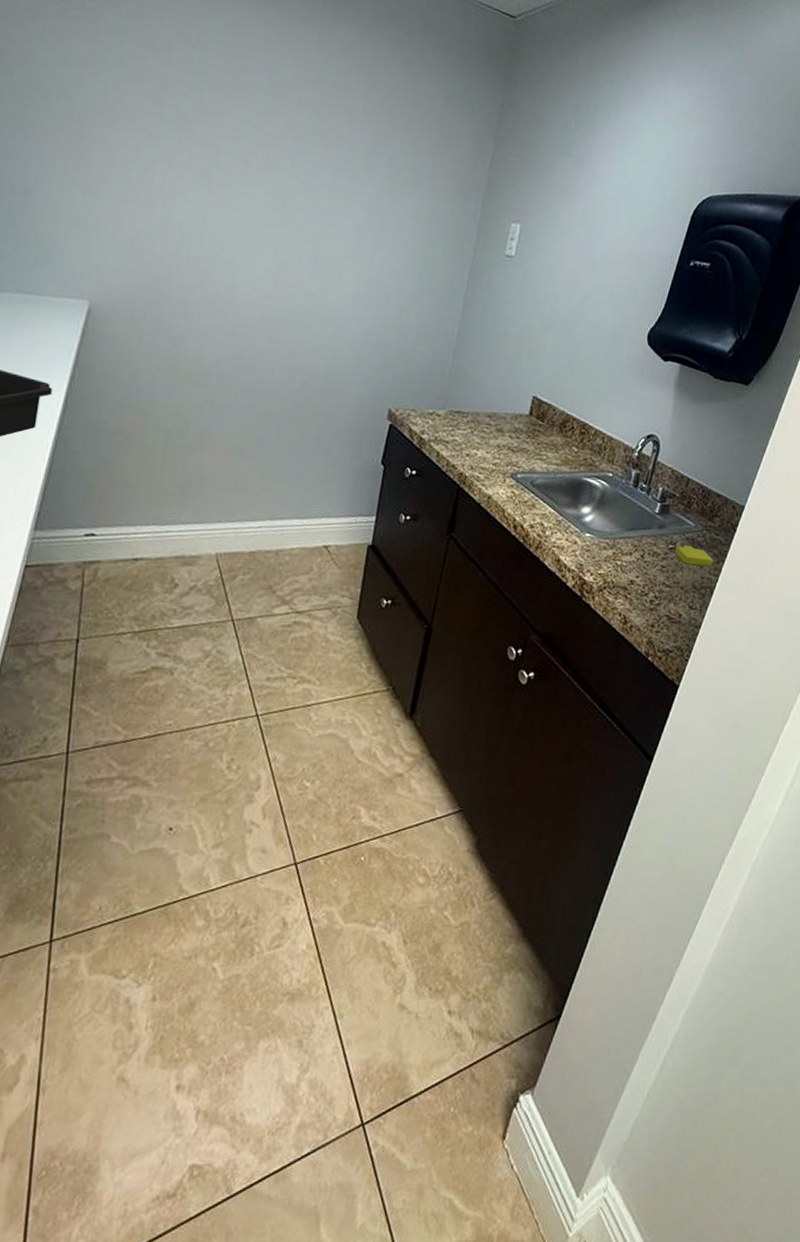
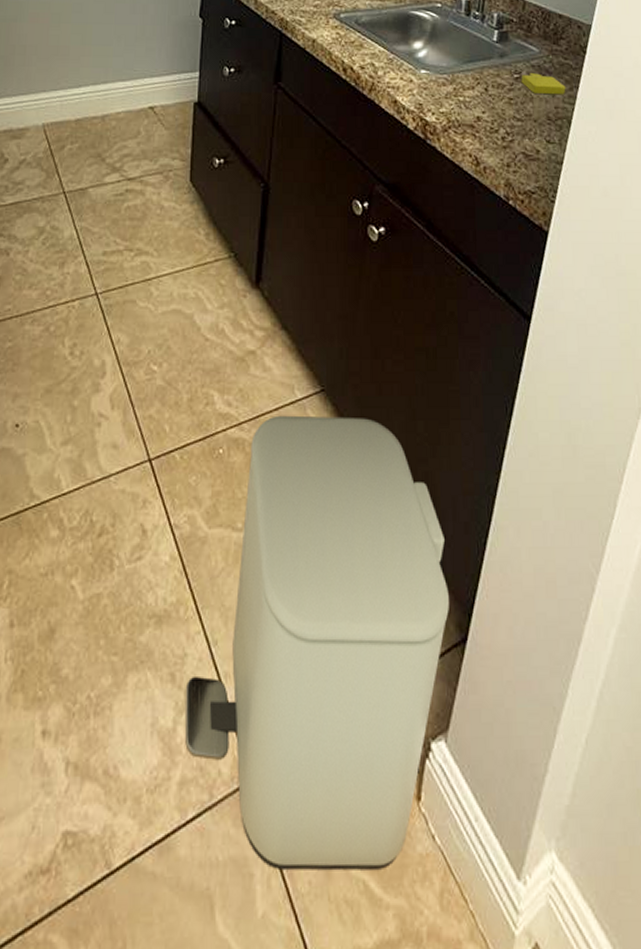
pedal bin: none [306,830,553,1193] -> present [184,415,449,871]

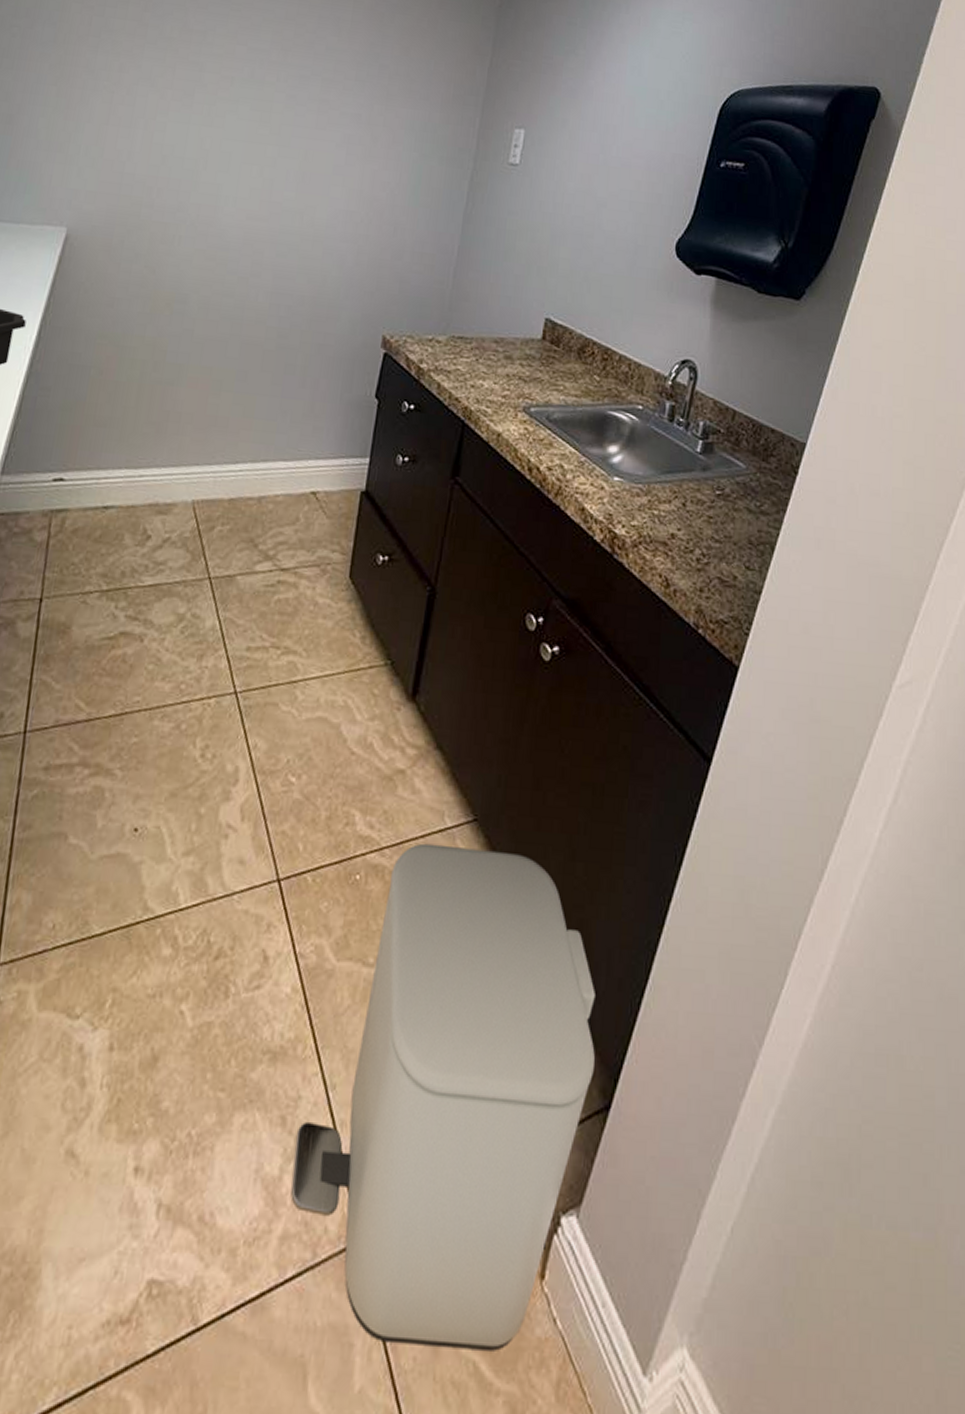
sponge: present [521,73,575,98] -> none [723,491,782,522]

